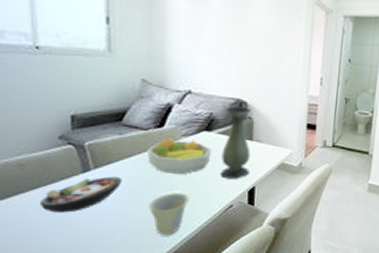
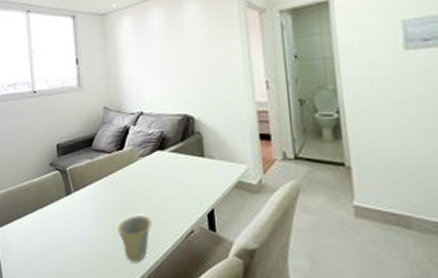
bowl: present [39,176,122,213] -> none [38,198,95,234]
fruit bowl: present [147,137,213,174] -> none [112,159,168,195]
vase: present [221,106,251,179] -> none [174,122,206,201]

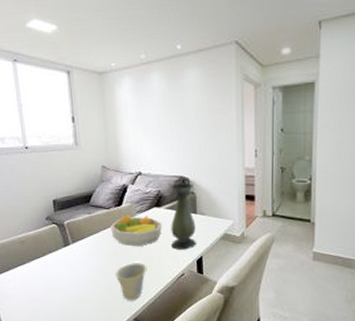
fruit bowl: none [112,159,168,195] -> present [110,214,163,246]
vase: none [174,122,206,201] -> present [171,183,196,250]

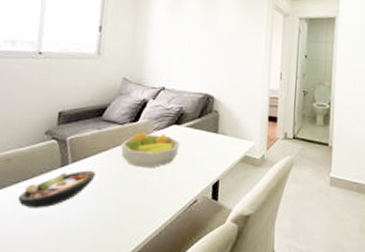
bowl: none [36,249,94,280] -> present [17,170,96,208]
cup: present [115,263,147,301] -> none [117,187,156,234]
vase: present [171,183,196,250] -> none [187,101,218,173]

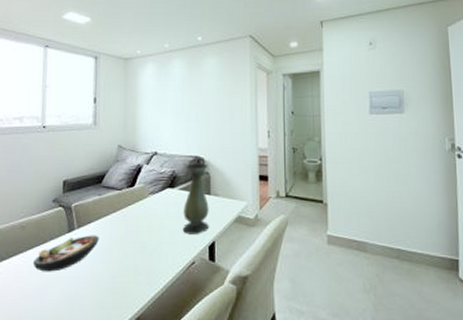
fruit bowl: present [121,131,181,167] -> none [120,196,176,230]
vase: none [187,101,218,173] -> present [183,163,209,234]

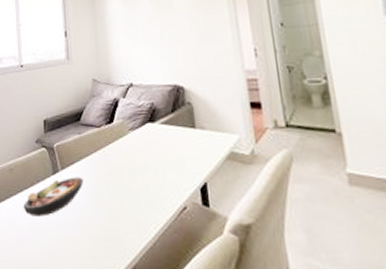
vase: present [183,163,209,234] -> none [164,92,198,175]

